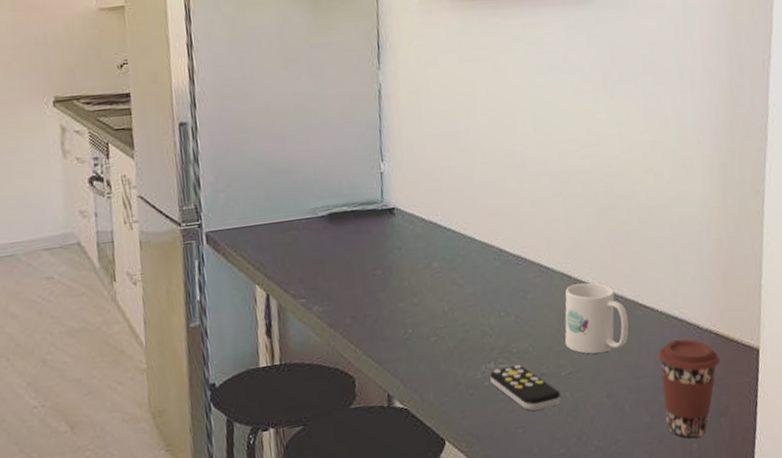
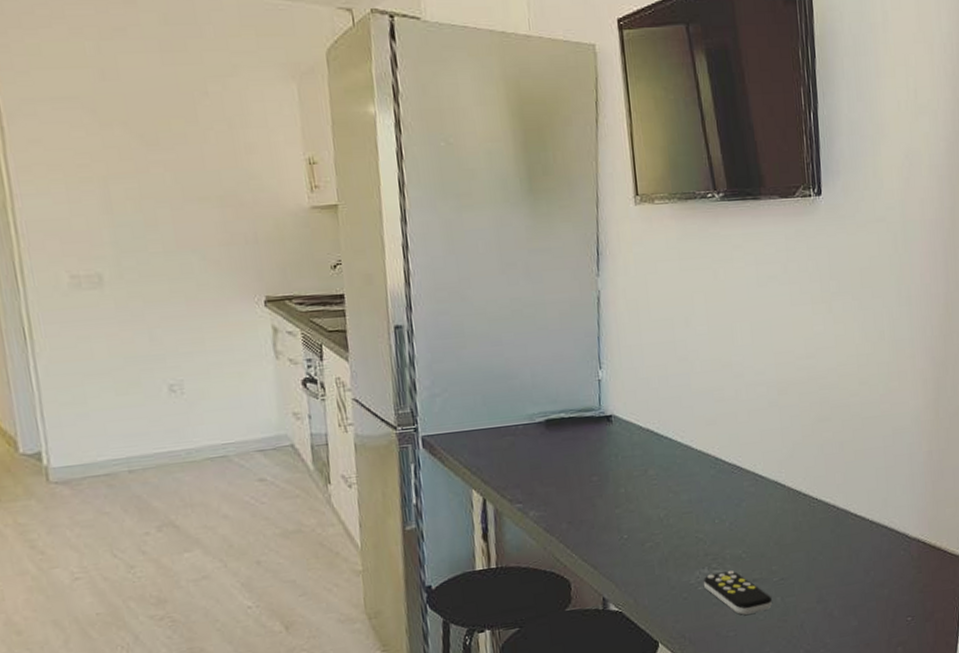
mug: present [564,282,629,354] -> none [777,491,840,561]
coffee cup: present [657,339,720,439] -> none [866,547,926,643]

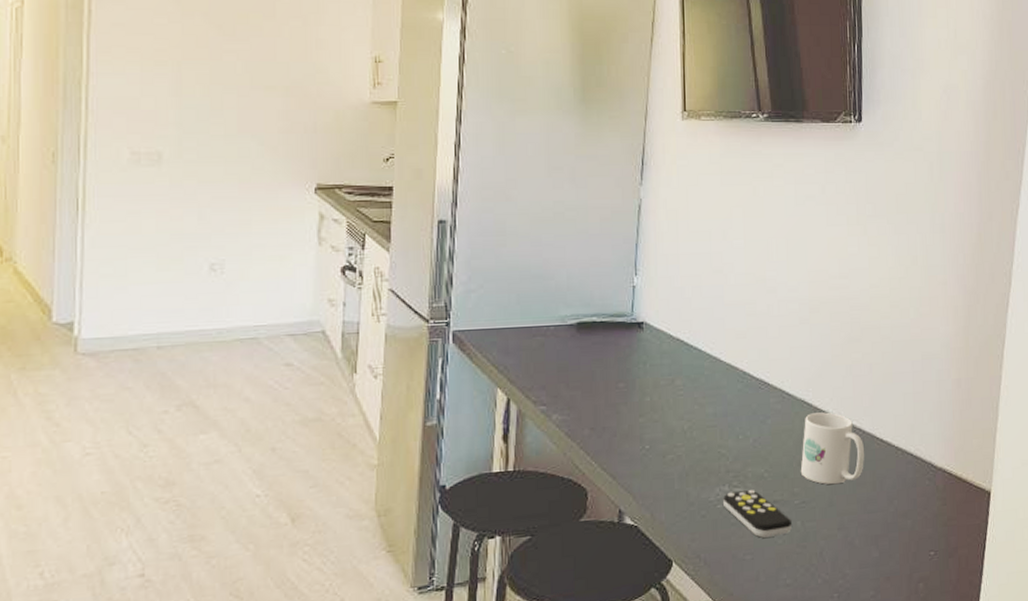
mug: none [777,491,840,561] -> present [800,412,864,485]

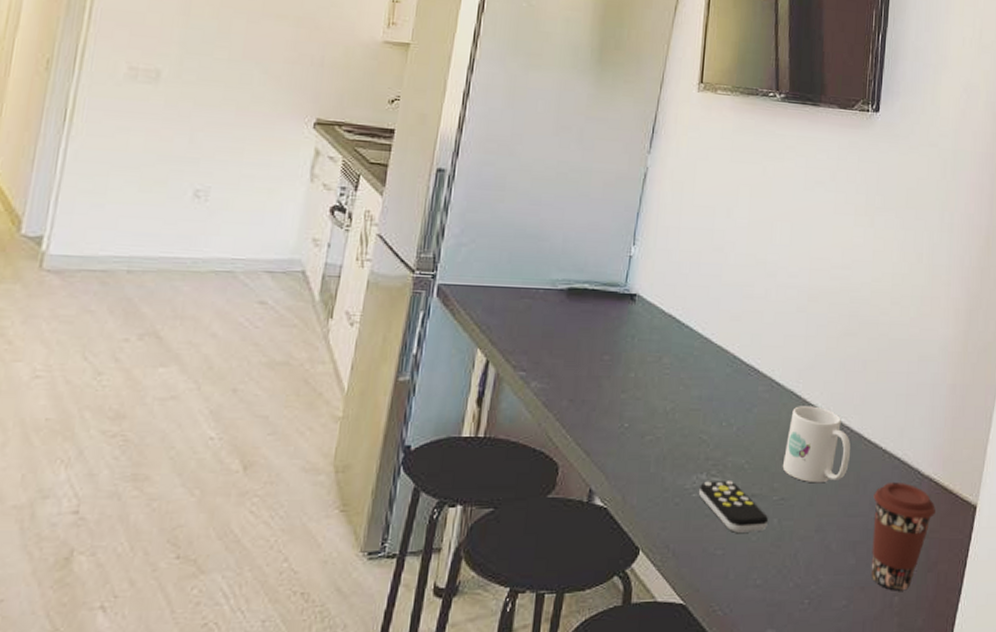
coffee cup: none [890,476,951,578] -> present [871,482,936,591]

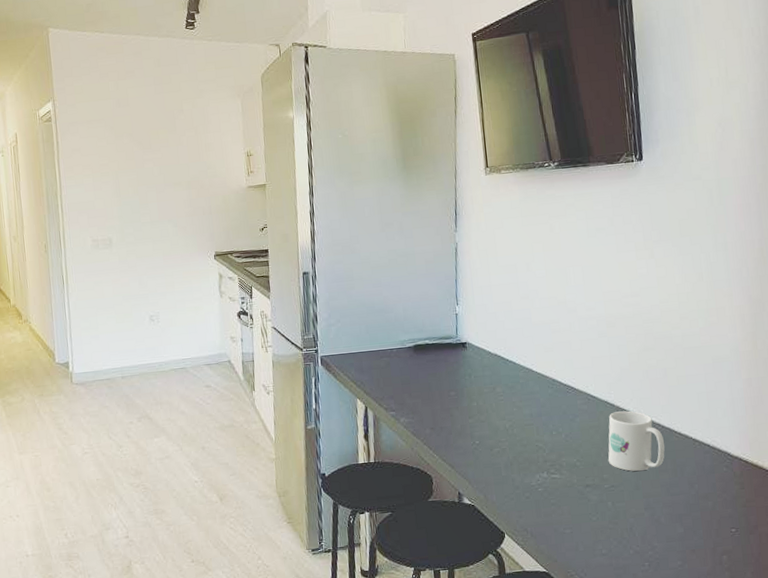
remote control: present [699,481,768,533] -> none [543,476,604,515]
coffee cup: present [871,482,936,591] -> none [691,464,749,551]

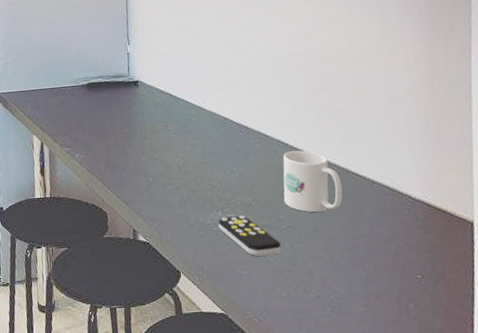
remote control: none [543,476,604,515] -> present [218,216,281,256]

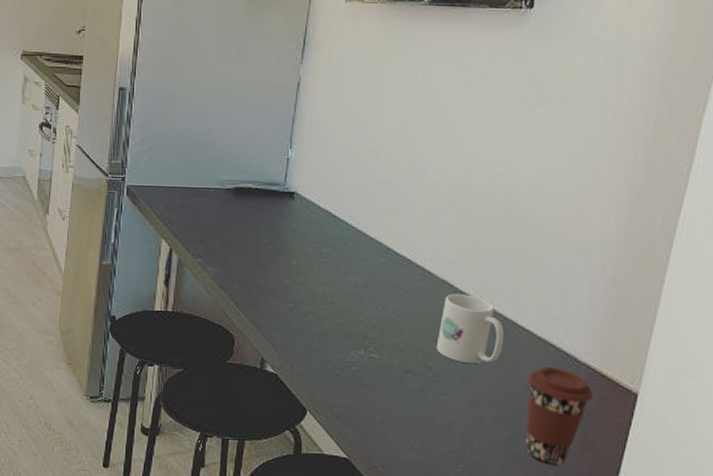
remote control: present [218,216,281,256] -> none [358,357,423,403]
coffee cup: none [371,206,433,299] -> present [525,366,593,465]

